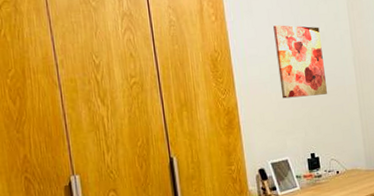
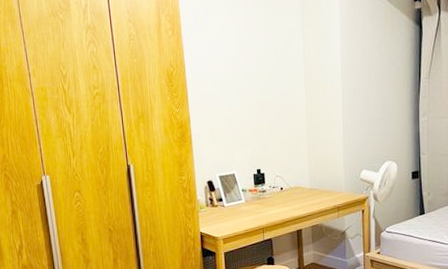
wall art: present [273,25,327,99] -> none [227,41,276,115]

